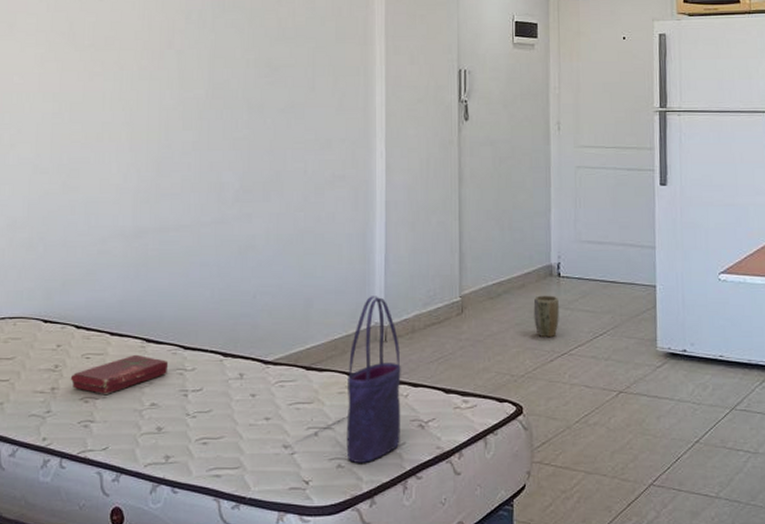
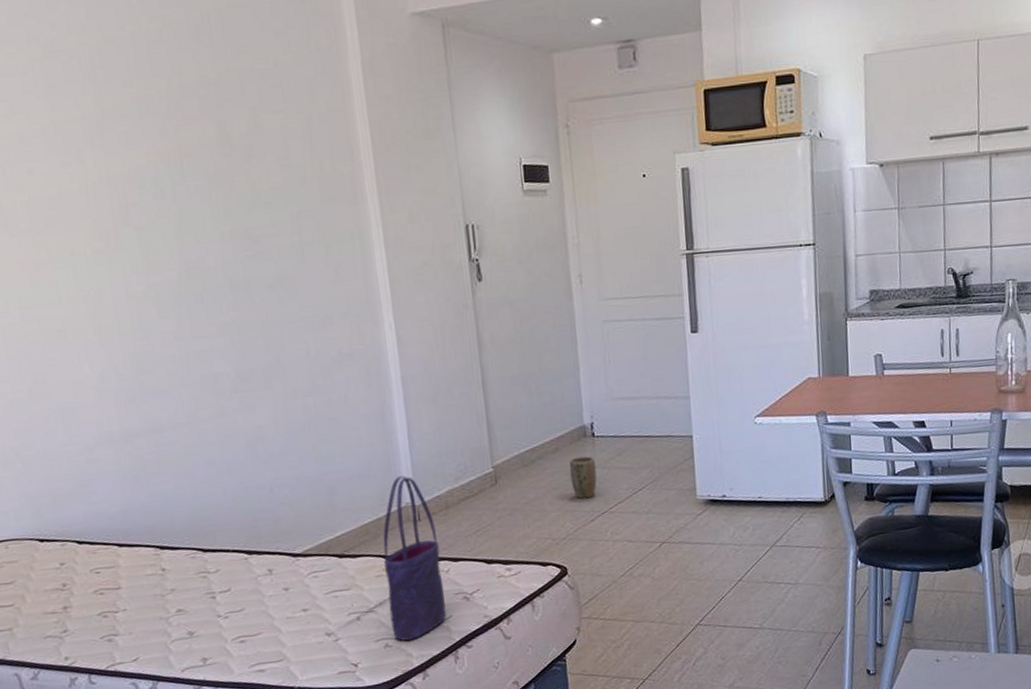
book: present [70,354,169,394] -> none [82,563,189,607]

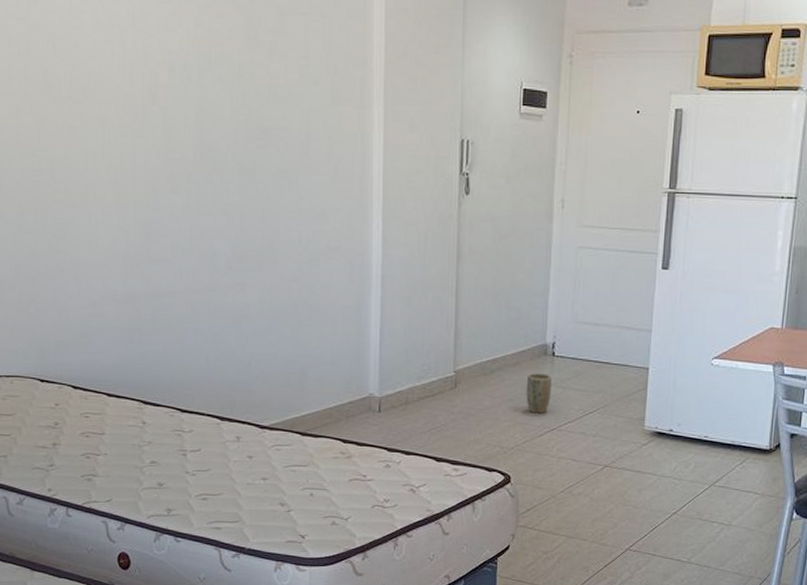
tote bag: present [383,476,447,641] -> none [340,368,394,522]

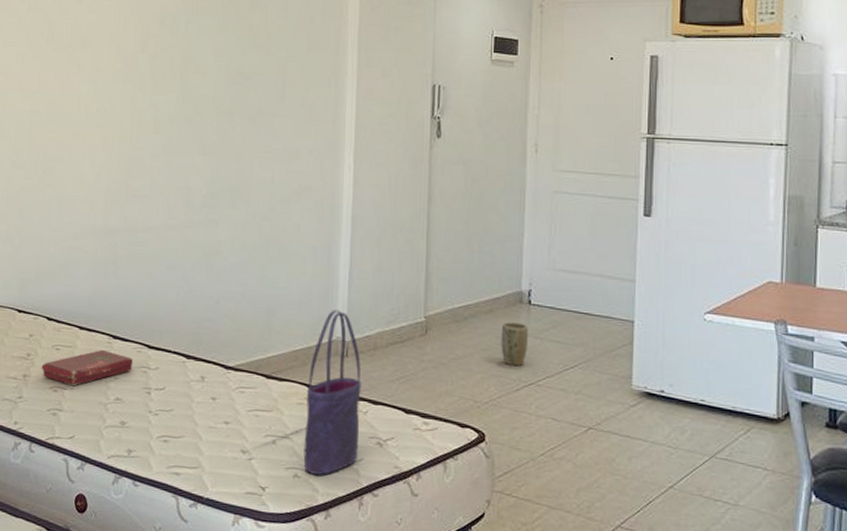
book: none [71,415,167,451] -> present [41,349,134,386]
tote bag: none [340,368,394,522] -> present [303,310,361,476]

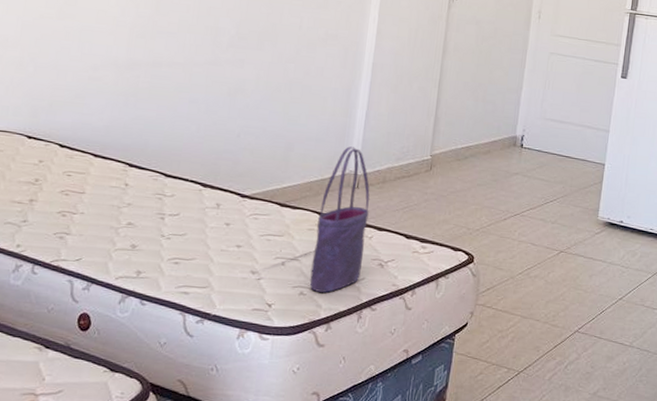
book: present [41,349,134,386] -> none [49,176,149,211]
plant pot: present [501,322,528,366] -> none [494,162,519,200]

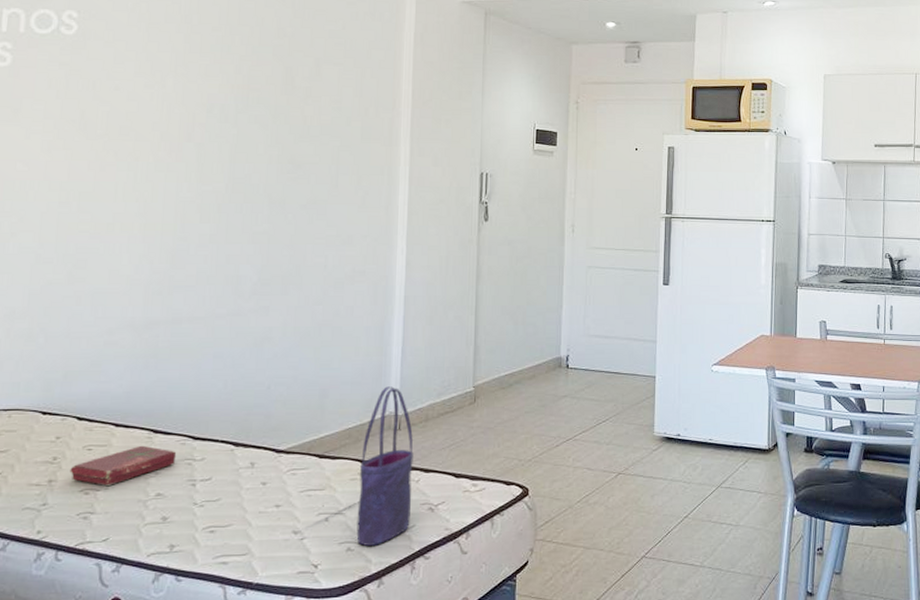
book: none [49,176,149,211] -> present [69,445,177,486]

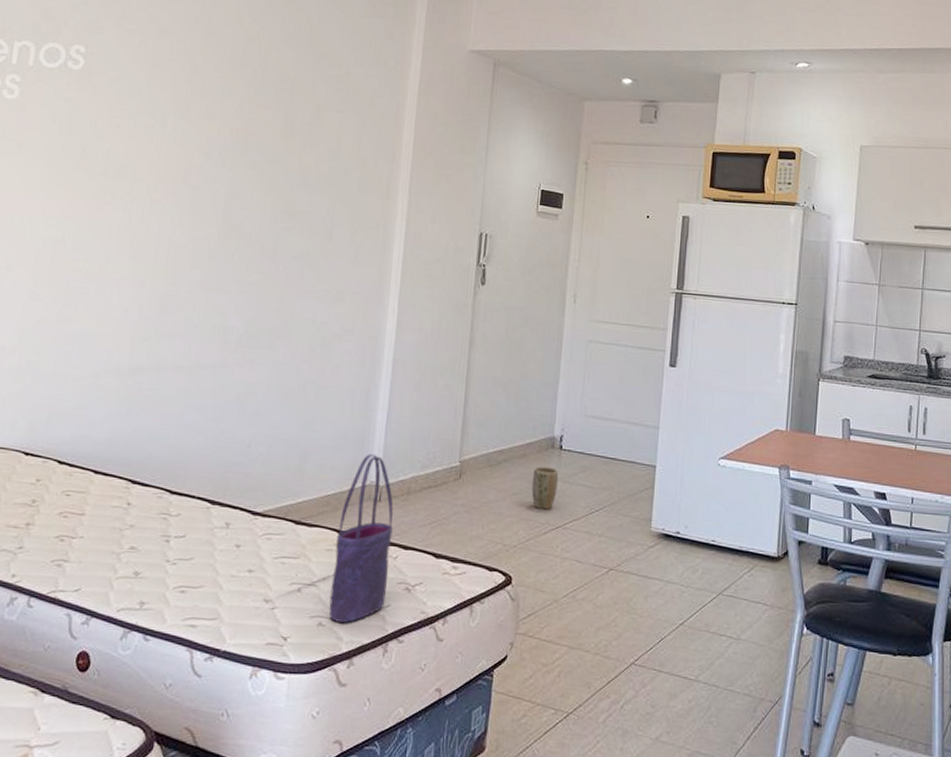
book: present [69,445,177,486] -> none [47,495,153,534]
plant pot: none [542,385,566,425] -> present [531,466,558,510]

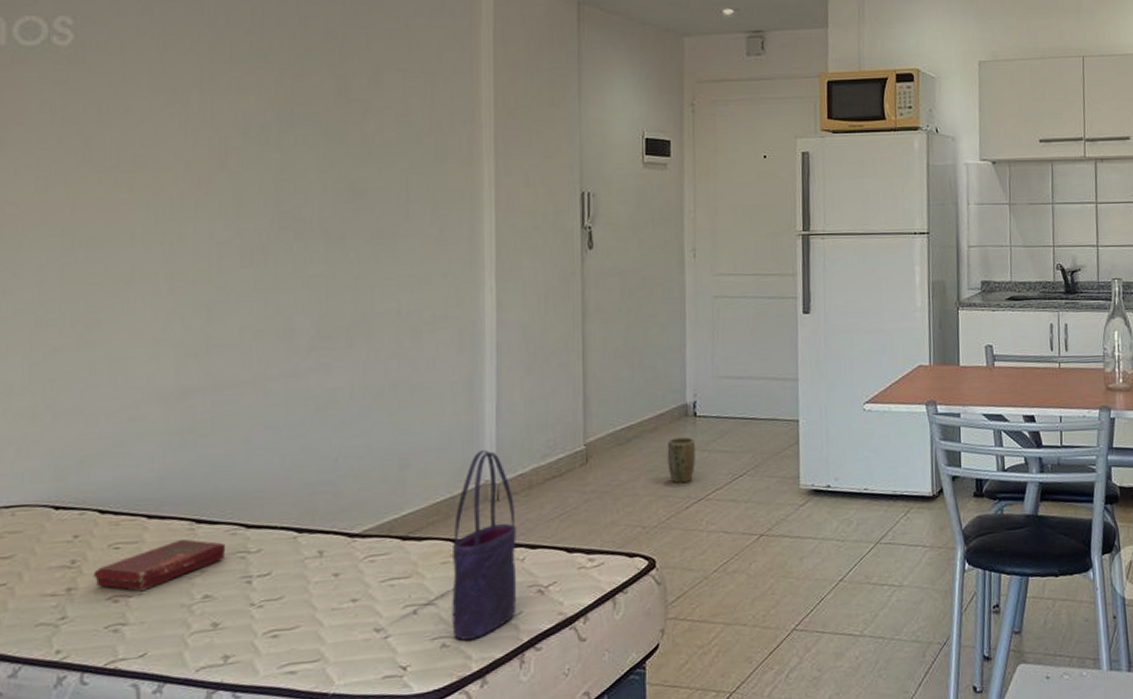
book: none [47,495,153,534] -> present [93,538,226,591]

